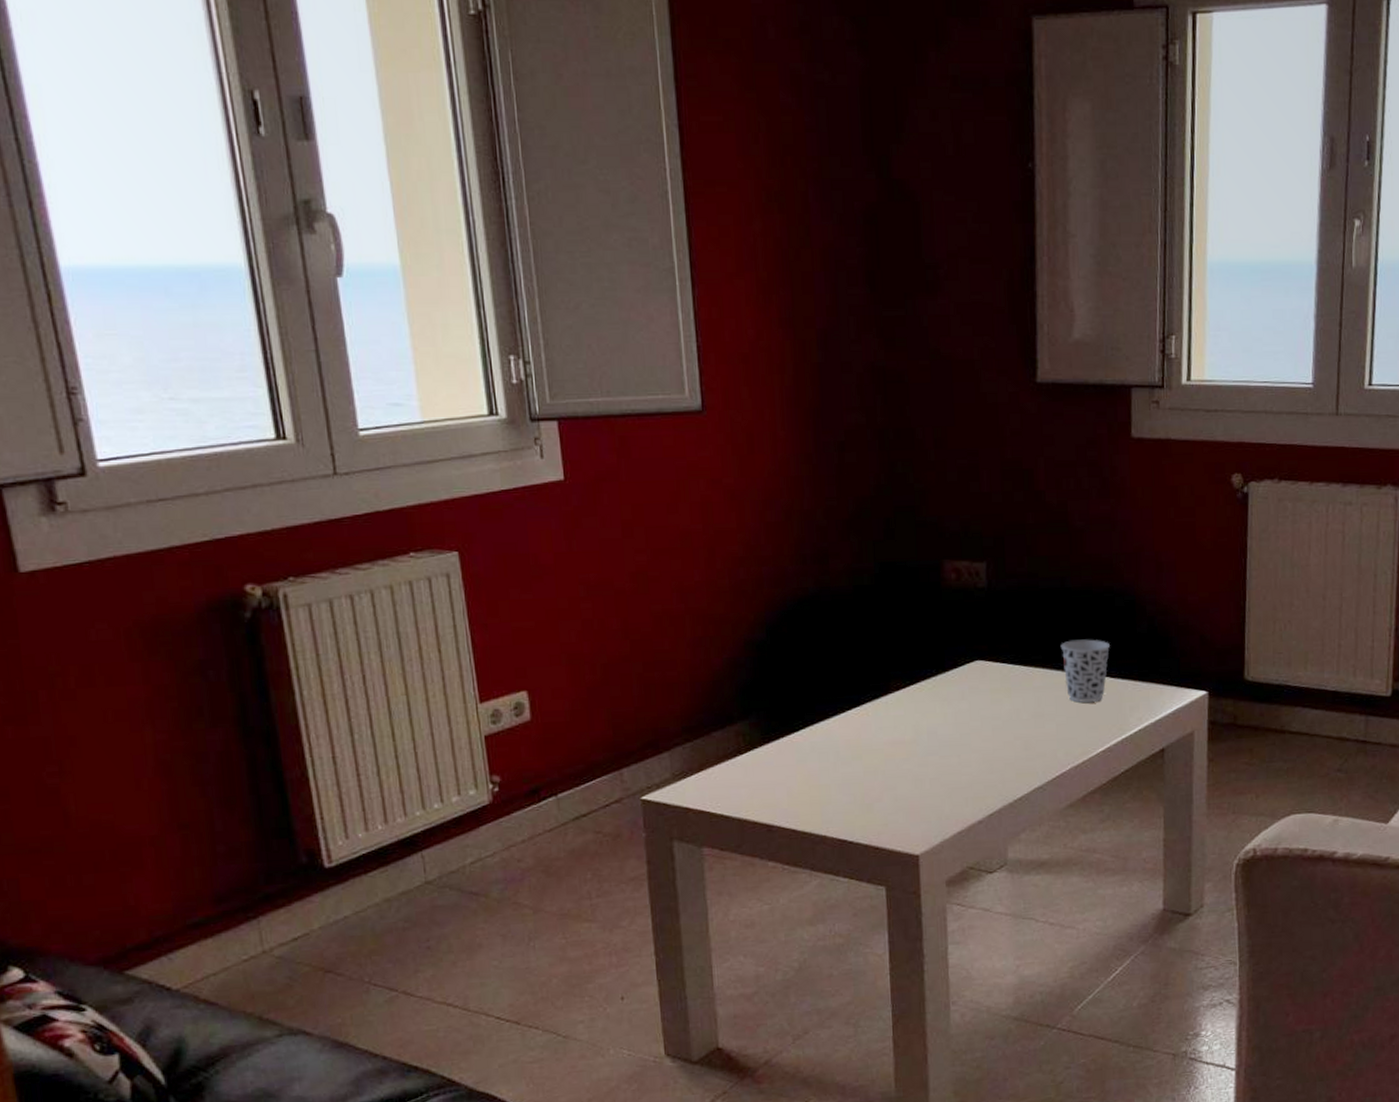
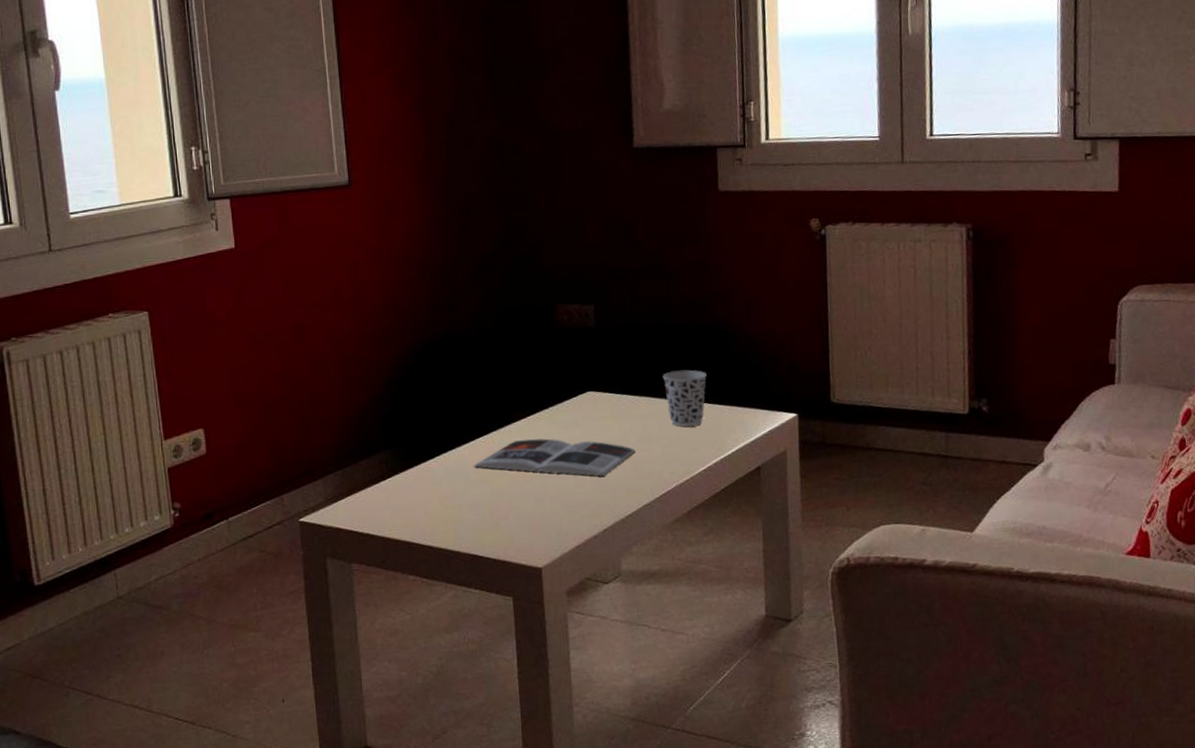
magazine: none [843,712,1028,756] -> present [473,438,636,477]

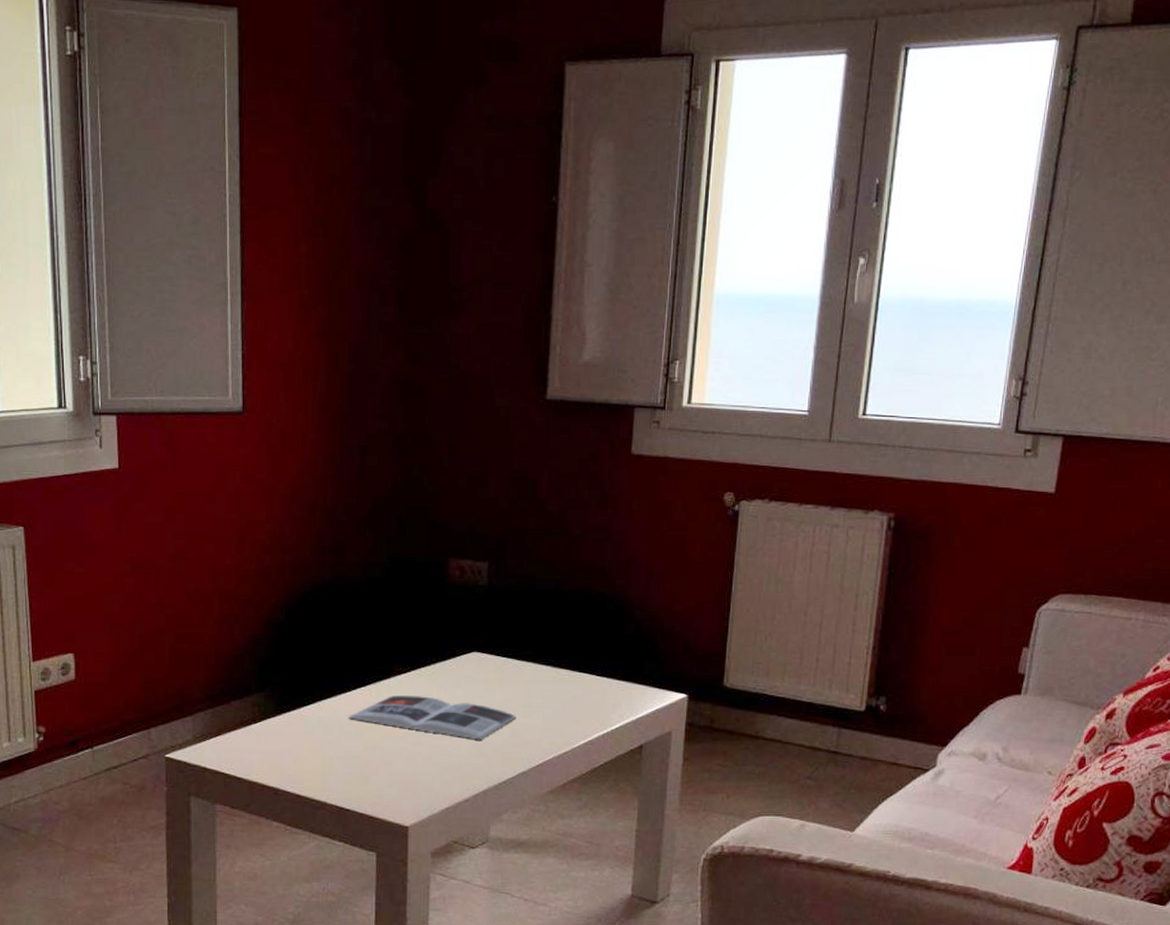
cup: present [662,369,707,427] -> none [552,638,598,697]

